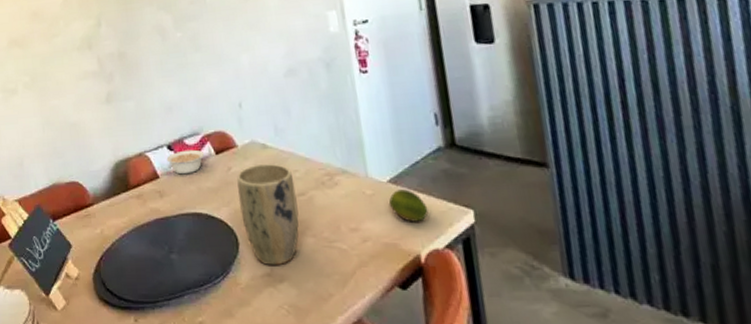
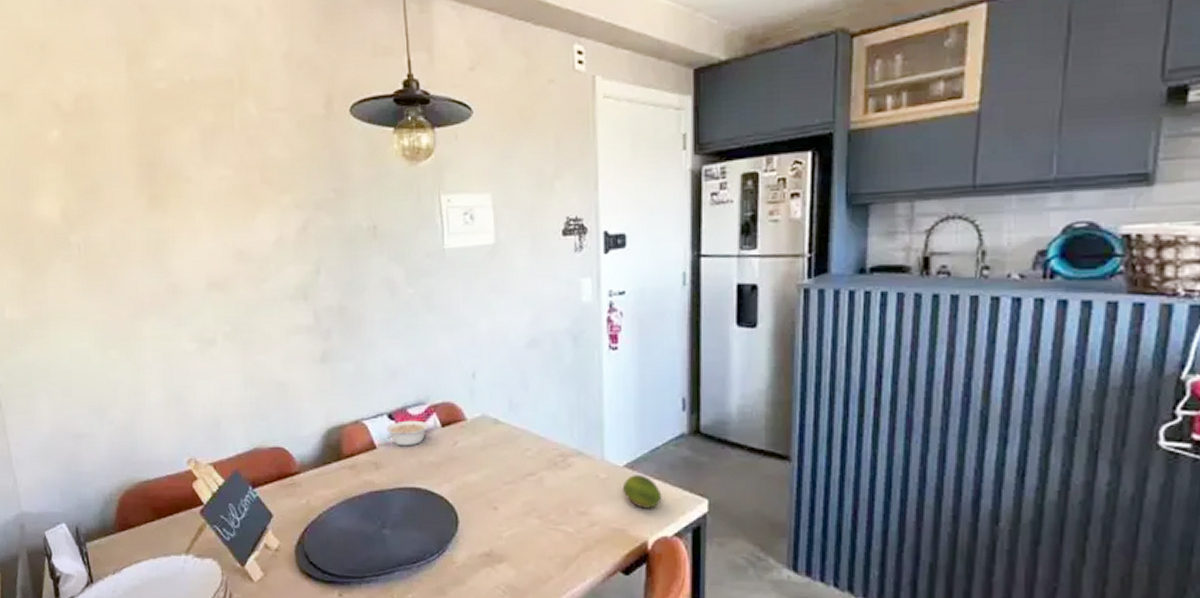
plant pot: present [237,163,299,266] -> none [463,439,526,546]

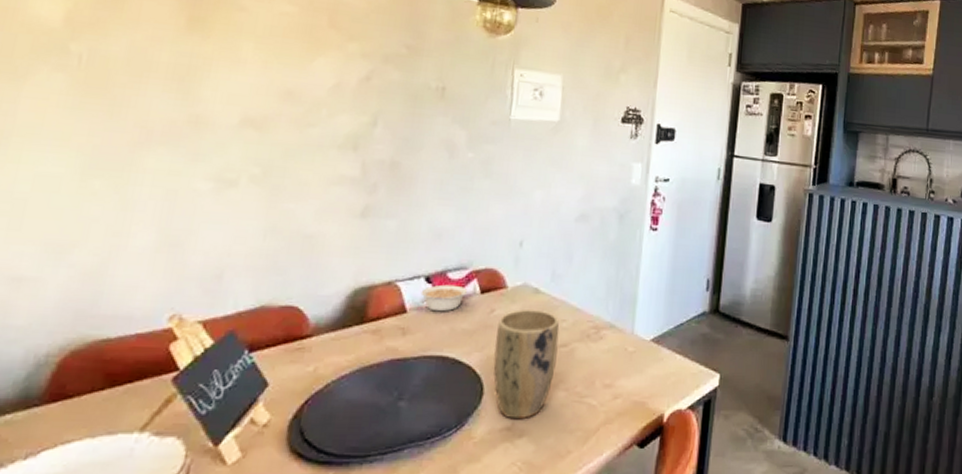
plant pot: none [463,439,526,546] -> present [493,309,560,420]
fruit: present [623,475,662,509] -> none [647,349,681,382]

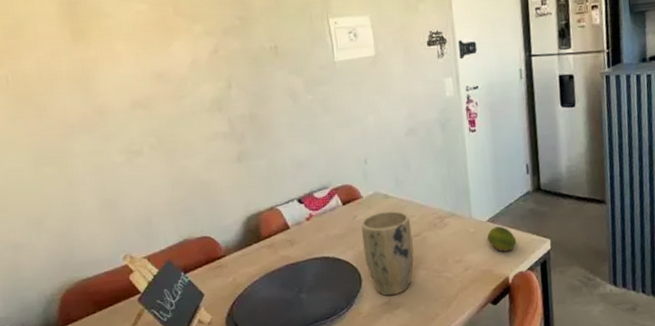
legume: present [420,284,468,312] -> none [297,201,333,225]
fruit: none [647,349,681,382] -> present [487,226,517,252]

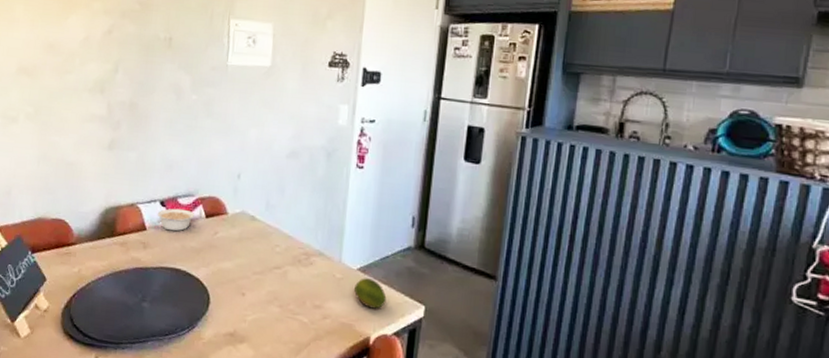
legume: none [297,201,333,225] -> present [157,208,195,232]
plant pot: present [361,211,414,296] -> none [217,233,274,328]

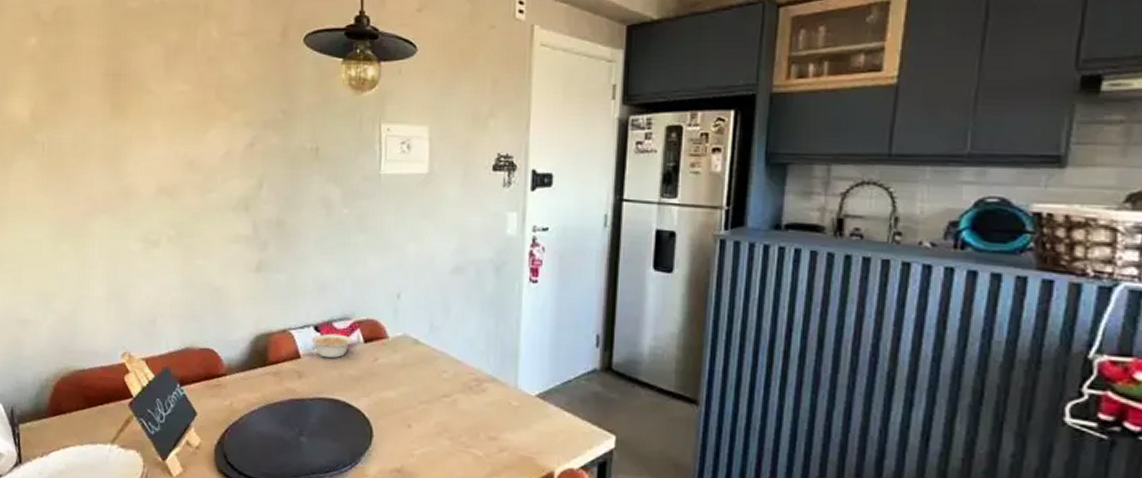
fruit: present [354,278,387,309] -> none [534,405,571,440]

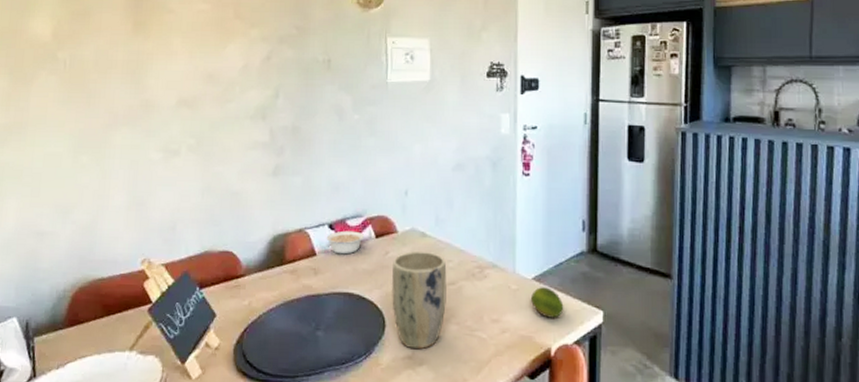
plant pot: none [380,359,441,463] -> present [392,251,447,350]
fruit: none [534,405,571,440] -> present [531,287,564,318]

